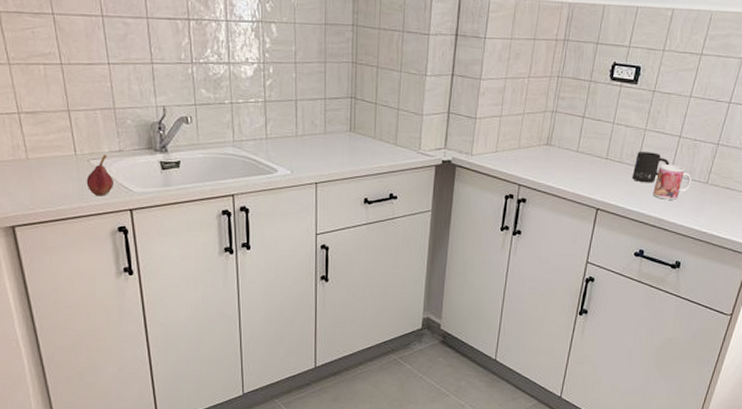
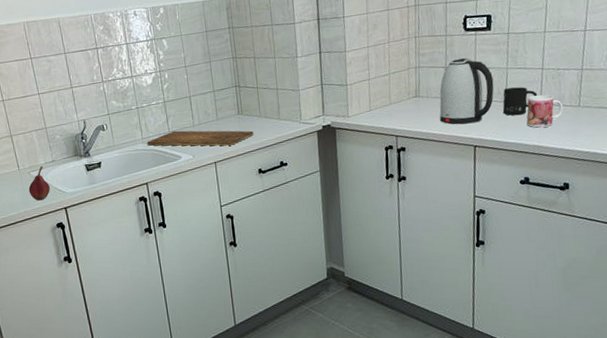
cutting board: none [238,138,365,166] -> present [147,130,254,146]
kettle: none [568,110,630,184] -> present [439,58,494,125]

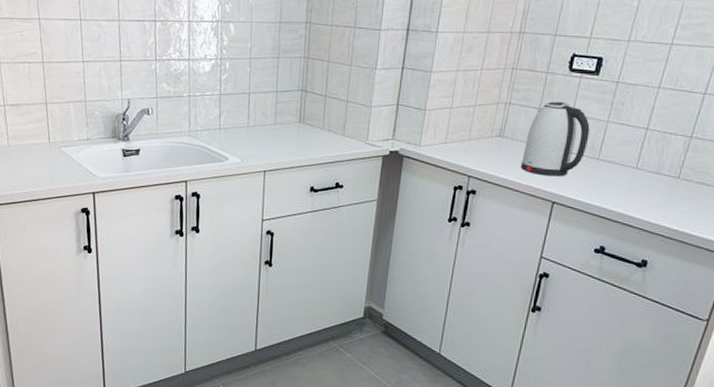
fruit: present [28,166,50,201] -> none [56,143,80,180]
cutting board: present [147,130,254,146] -> none [193,128,313,155]
mug: present [502,87,538,116] -> none [592,144,636,177]
mug: present [526,94,564,128] -> none [616,157,661,195]

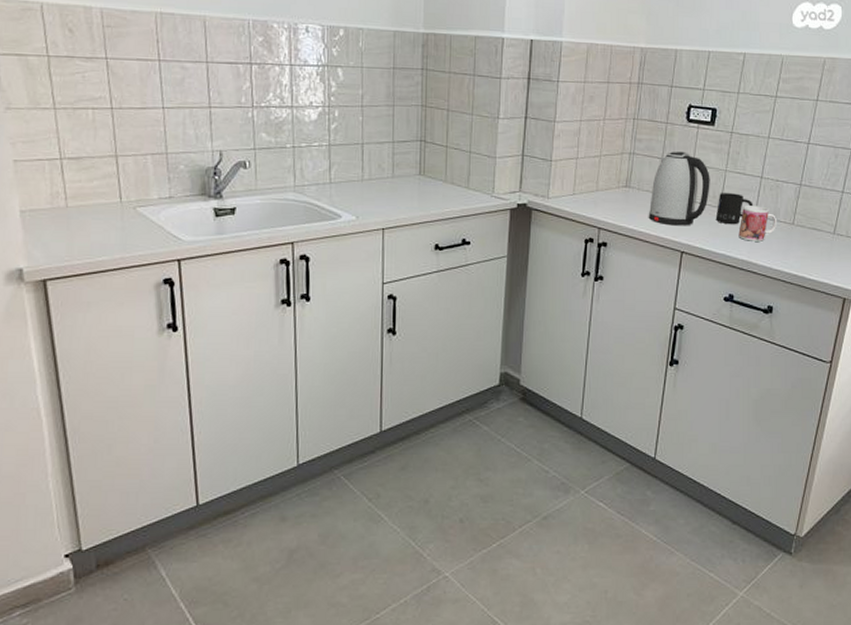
mug: none [592,144,636,177] -> present [715,193,754,225]
mug: none [616,157,661,195] -> present [738,205,778,242]

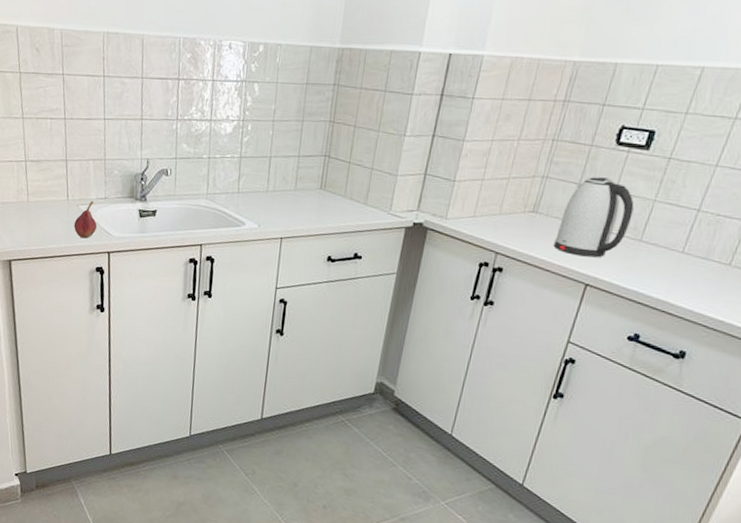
fruit: none [130,202,161,246] -> present [73,201,97,239]
mug: present [715,193,754,225] -> none [632,225,683,261]
mug: present [738,205,778,242] -> none [657,240,710,281]

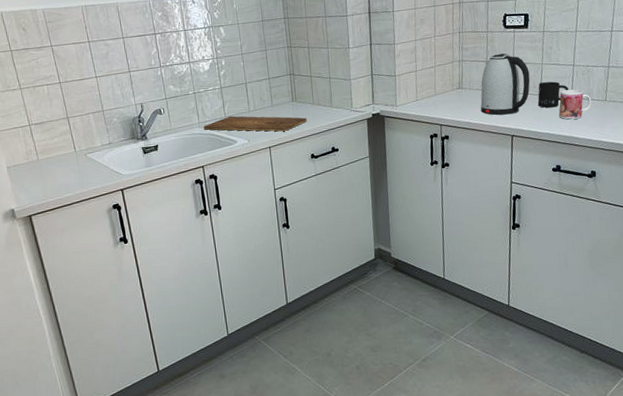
fruit: present [73,201,97,239] -> none [85,148,107,182]
cutting board: none [210,192,333,223] -> present [203,116,307,132]
mug: none [632,225,683,261] -> present [537,81,569,108]
mug: none [657,240,710,281] -> present [559,89,592,120]

